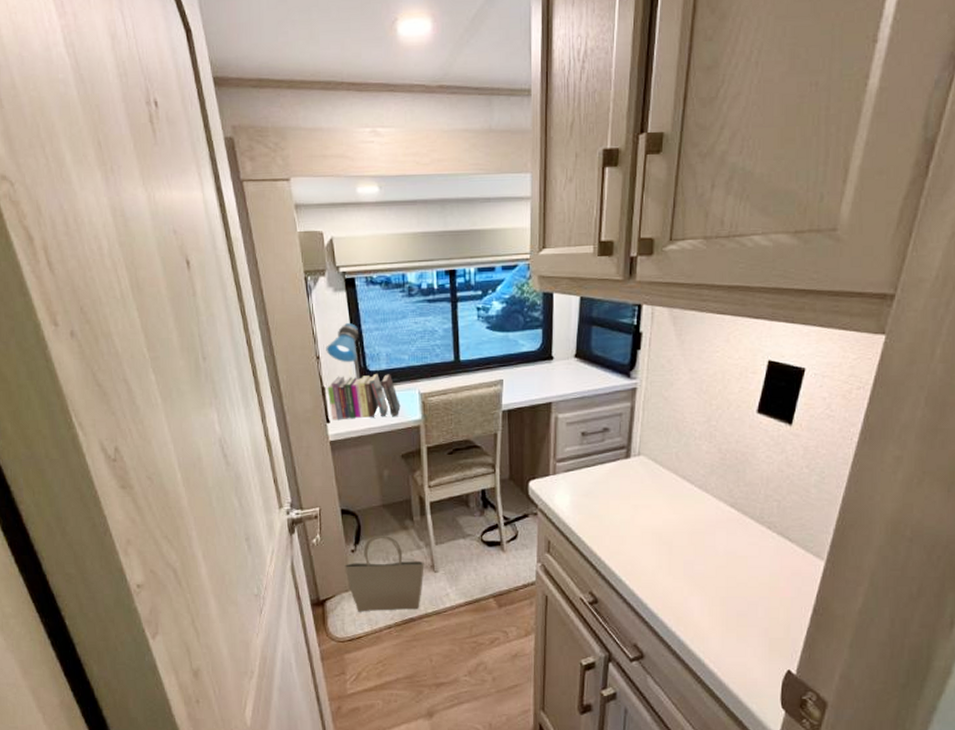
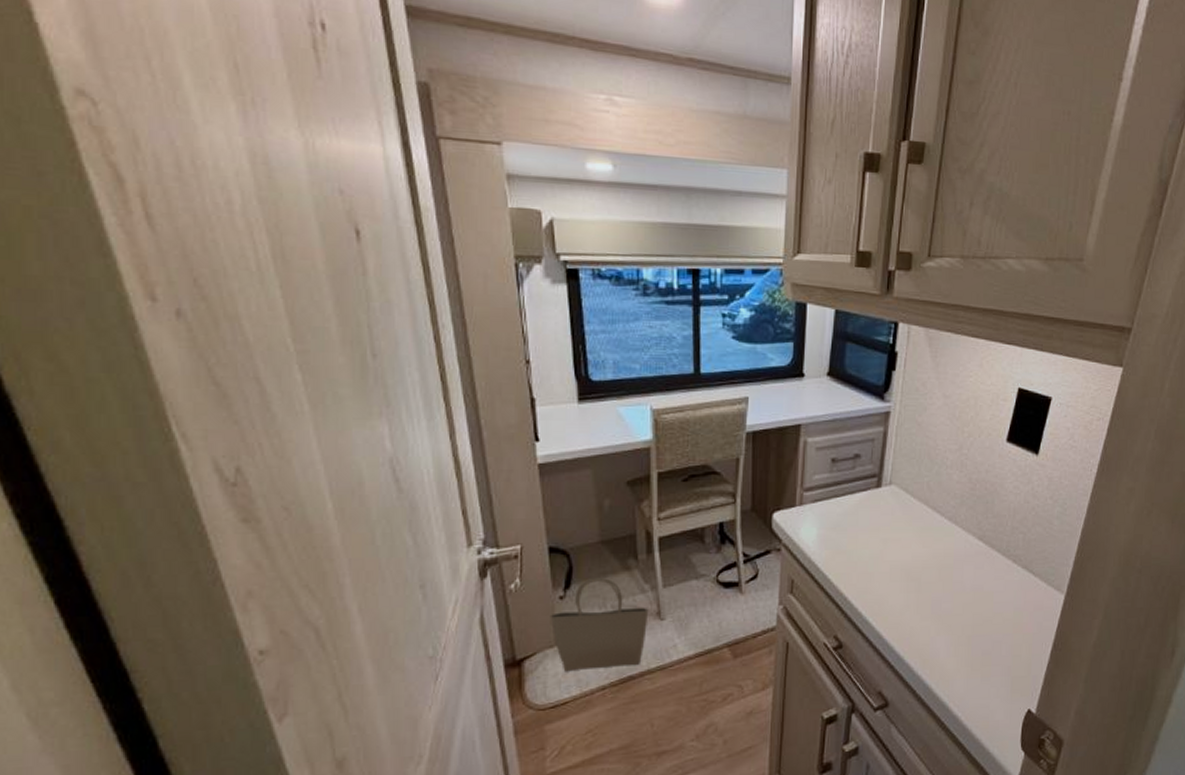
desk lamp: present [326,322,361,380] -> none [538,321,581,390]
books: present [327,374,401,421] -> none [537,385,628,439]

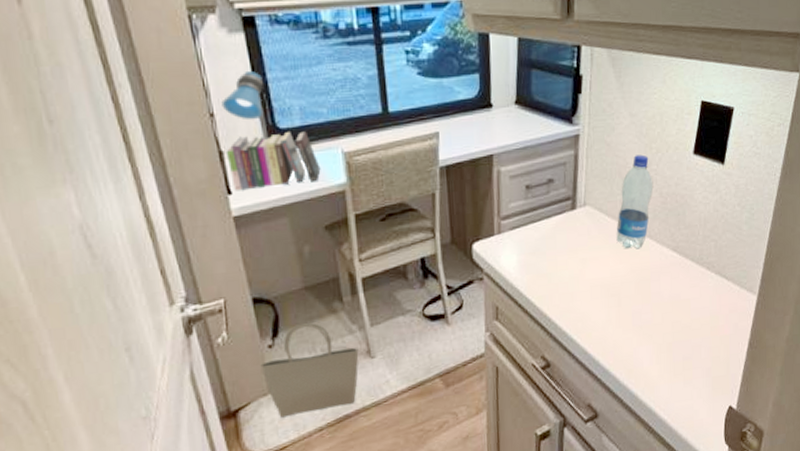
books: none [537,385,628,439] -> present [226,131,321,191]
desk lamp: none [538,321,581,390] -> present [221,70,269,140]
bottle: none [920,437,963,534] -> present [616,154,654,249]

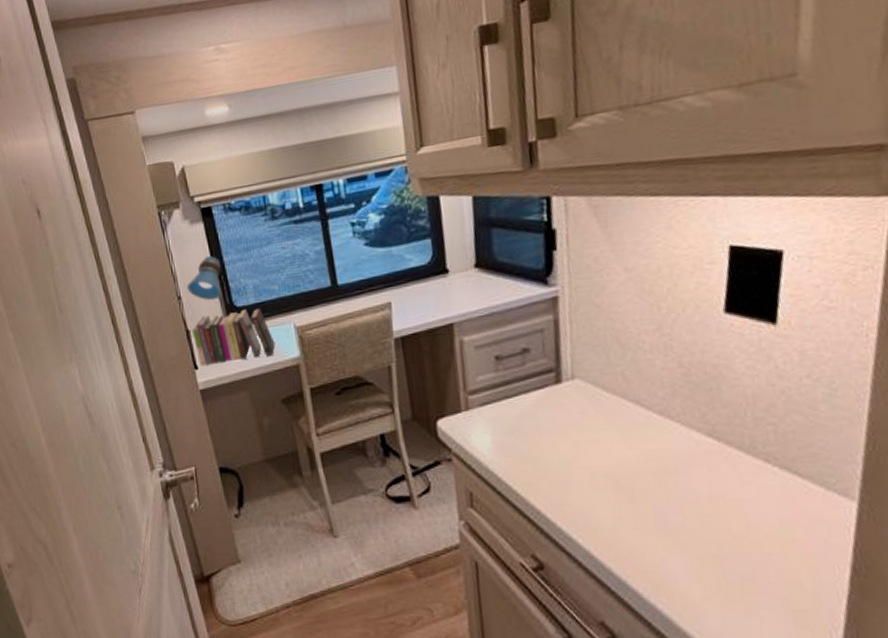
tote bag: present [260,322,359,418] -> none [228,496,322,589]
bottle: present [616,154,654,249] -> none [619,316,669,432]

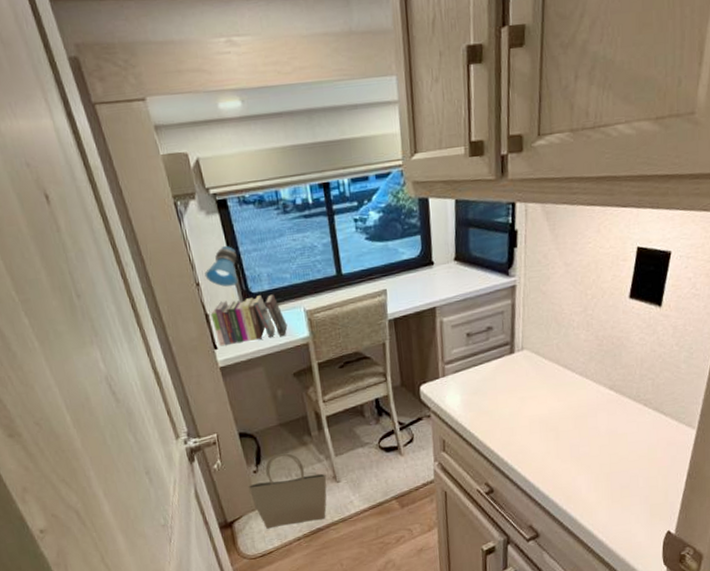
tote bag: none [228,496,322,589] -> present [248,453,327,529]

